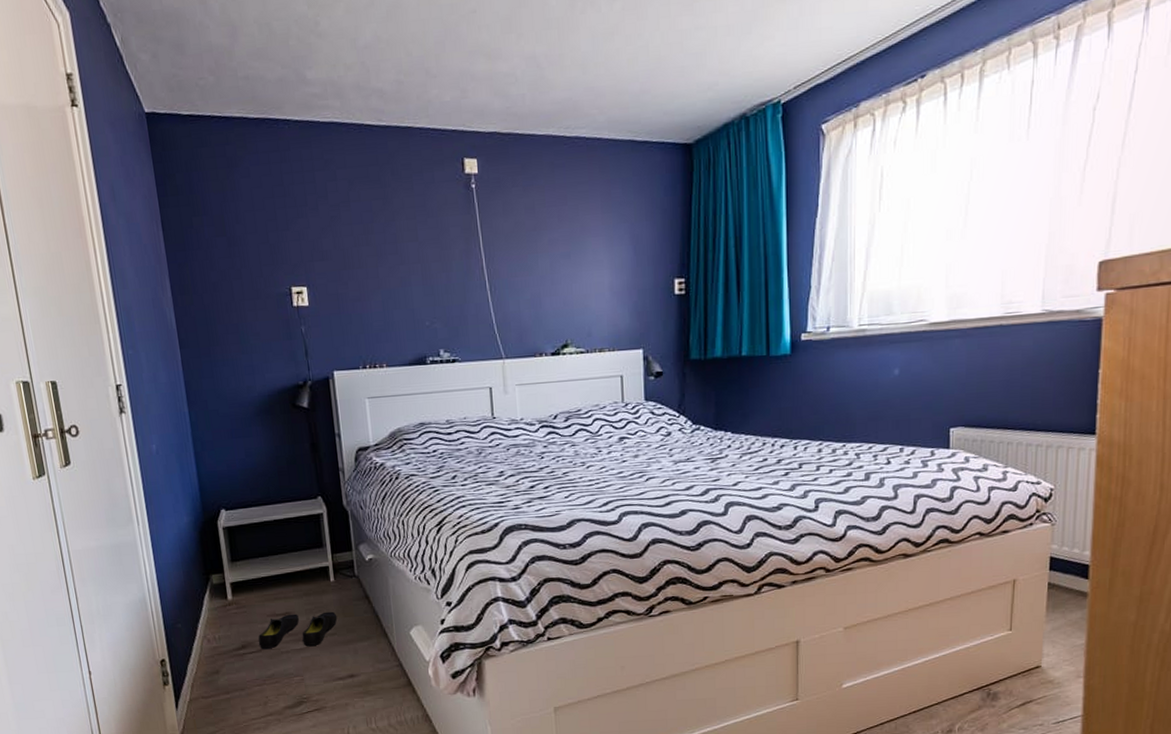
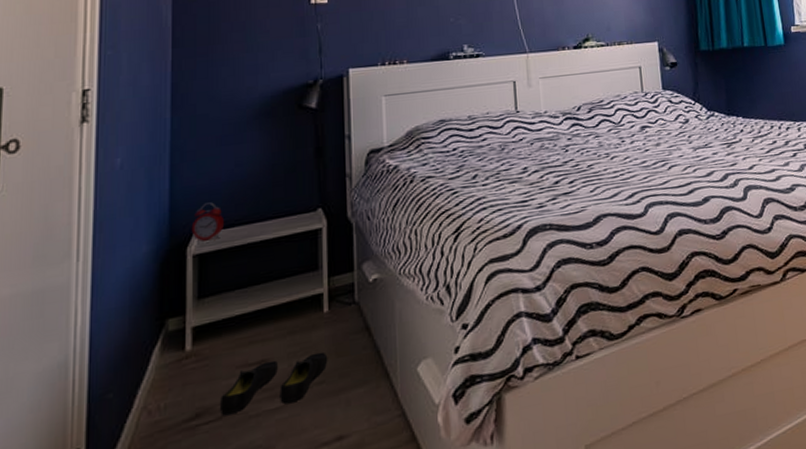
alarm clock: none [218,486,244,518] -> present [191,202,225,243]

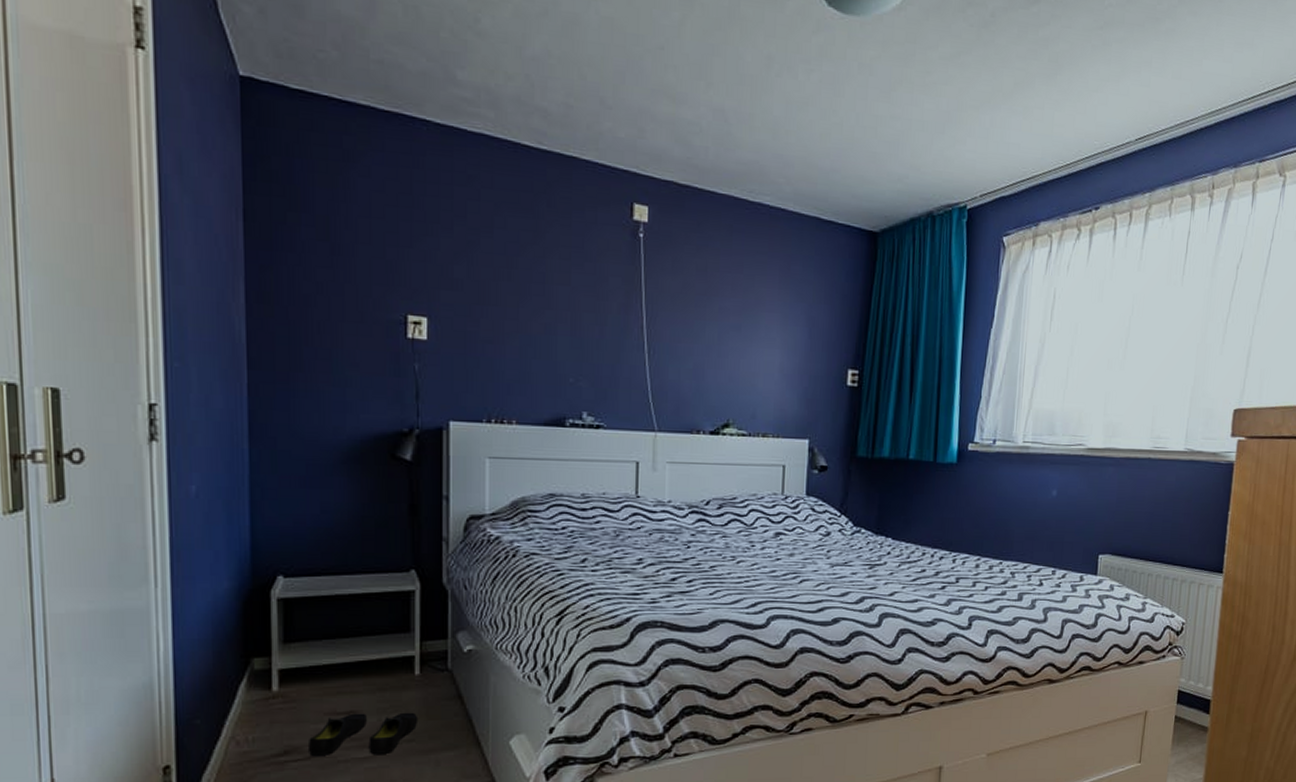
alarm clock: present [191,202,225,243] -> none [275,547,311,587]

